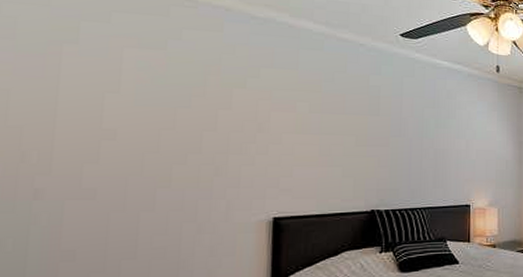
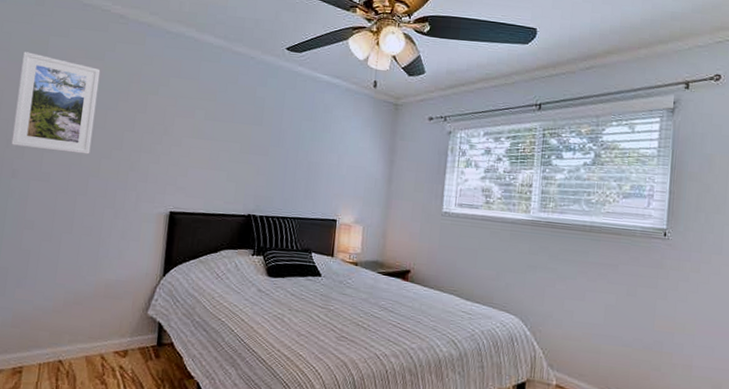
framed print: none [29,40,163,162] -> present [11,51,101,155]

